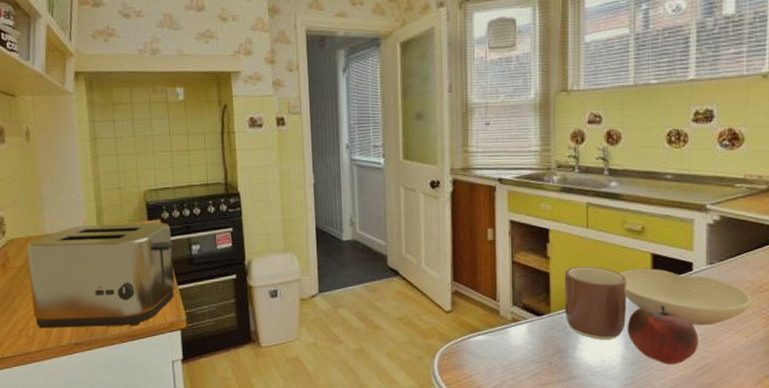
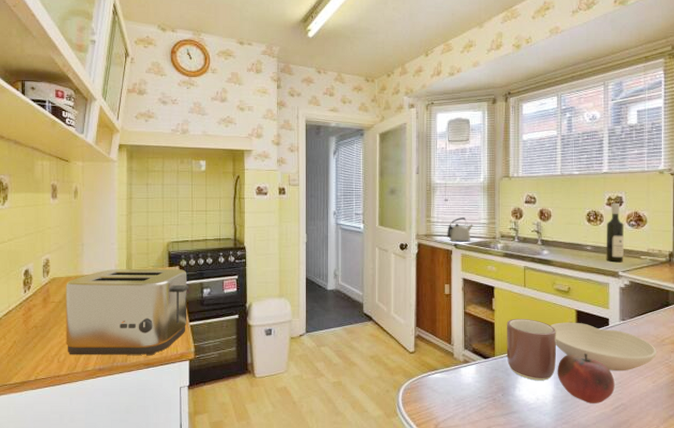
kettle: none [489,145,522,176] -> present [447,218,473,242]
bottle: none [690,117,714,194] -> present [606,203,624,263]

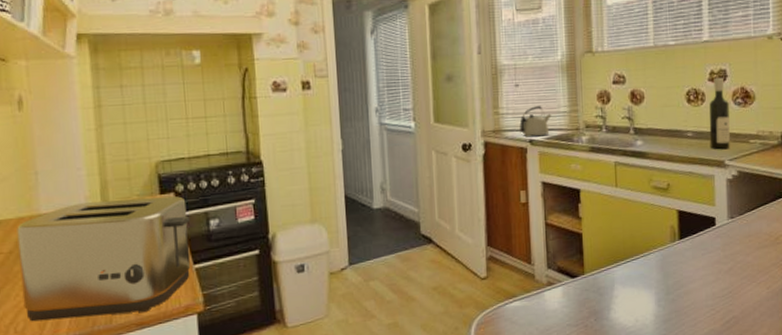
mug: present [506,318,557,380] -> none [596,225,657,299]
bowl: present [550,322,656,372] -> none [648,225,770,280]
fruit: present [557,353,615,403] -> none [658,260,725,320]

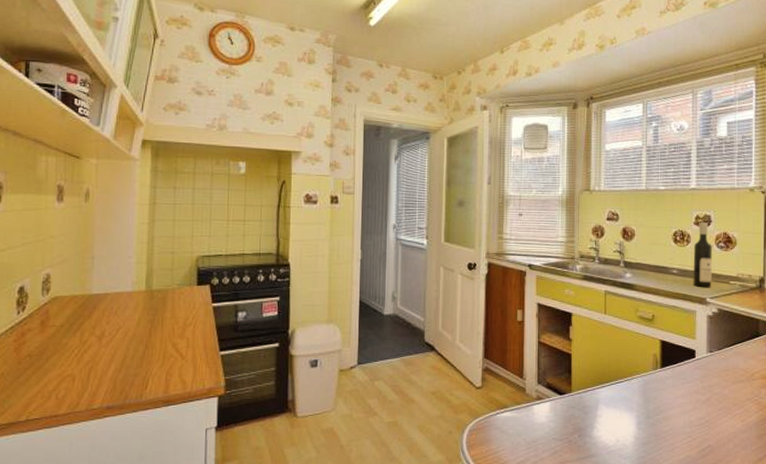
toaster: present [17,196,191,322] -> none [67,286,221,391]
kettle: present [519,106,552,137] -> none [521,235,550,262]

